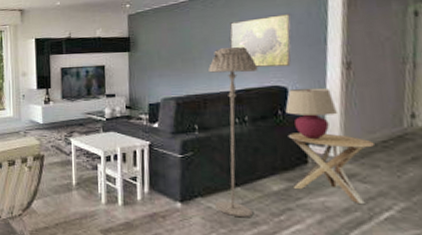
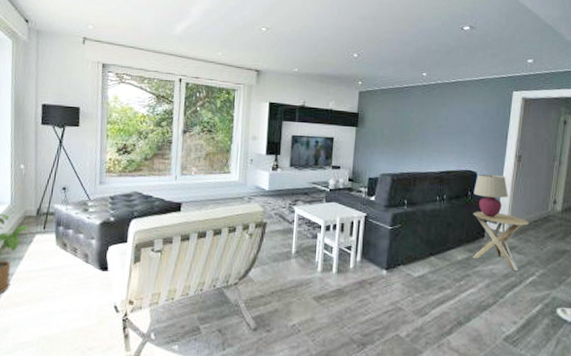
floor lamp: present [208,47,258,218] -> none [413,133,458,284]
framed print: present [229,13,292,68] -> none [439,109,486,155]

